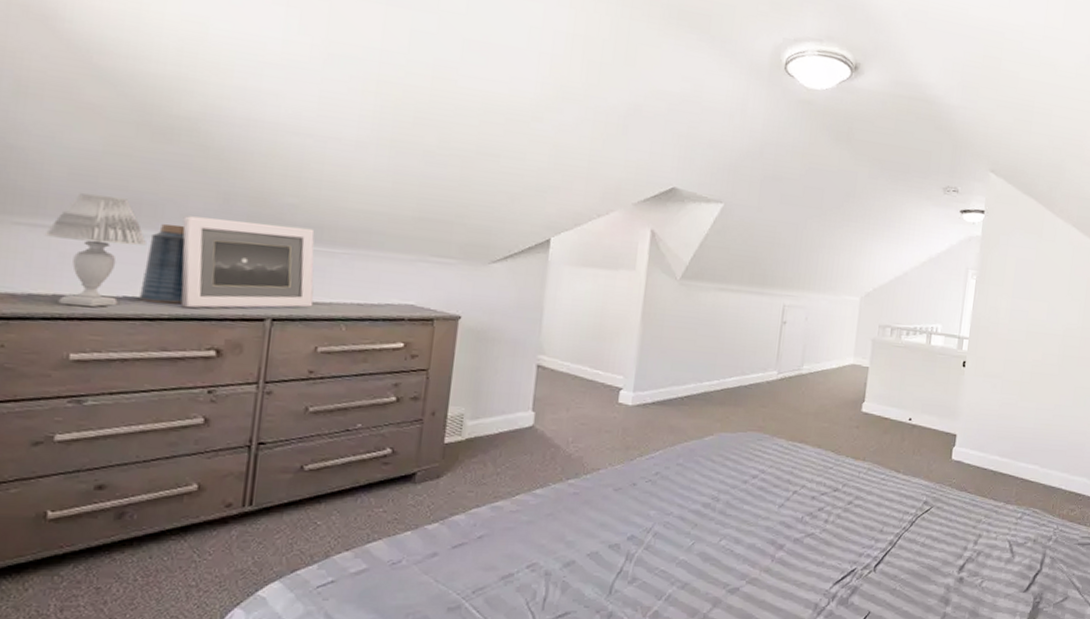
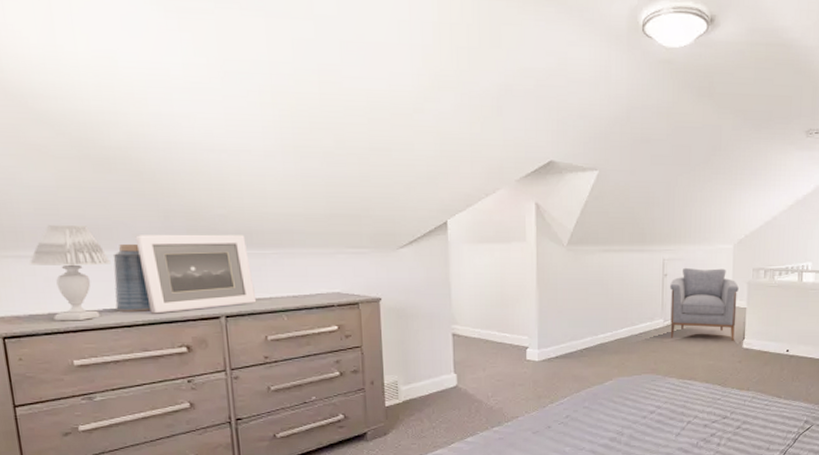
armchair: none [783,316,863,403] -> present [670,267,739,341]

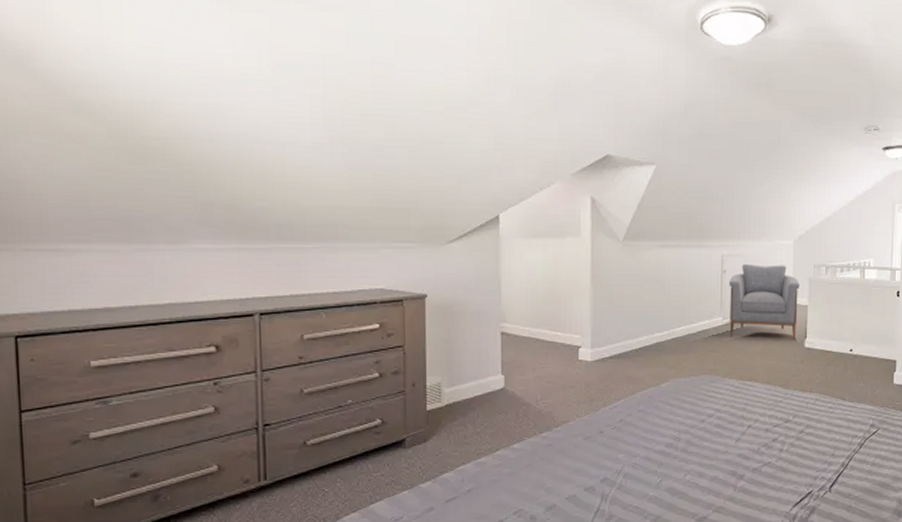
table lamp: present [28,224,112,321] -> none [51,216,141,319]
vase: present [112,243,151,311] -> none [141,236,180,308]
picture frame: present [135,234,257,314] -> none [169,227,294,311]

